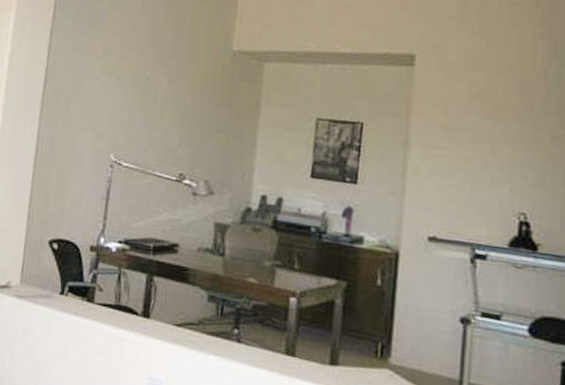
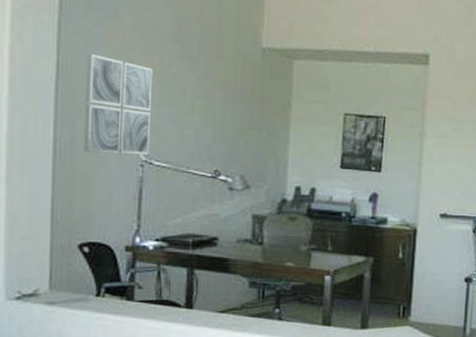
wall art: none [61,59,128,156] -> present [83,54,153,155]

